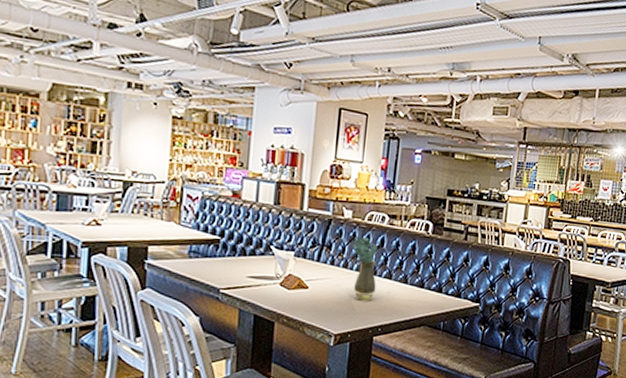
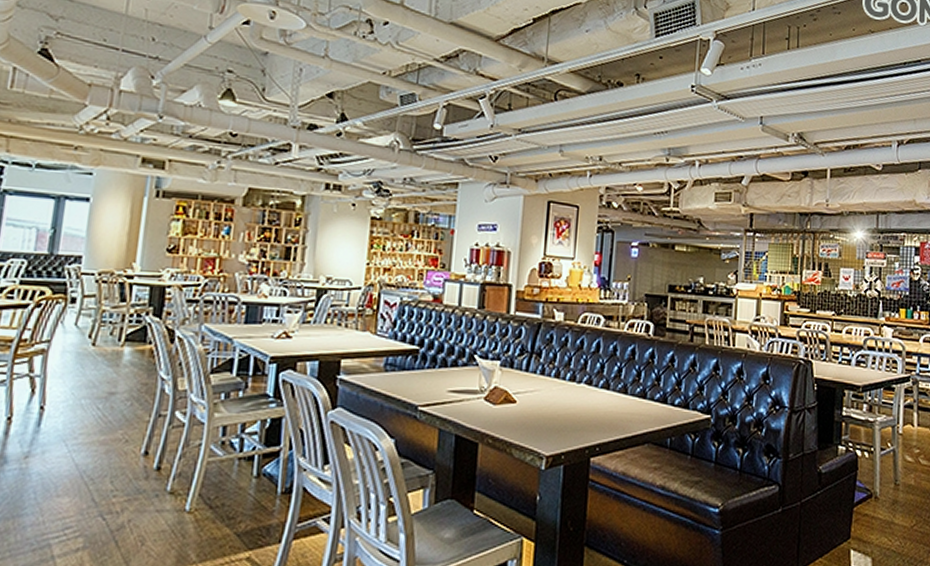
vase: present [353,233,377,301] -> none [565,338,593,416]

